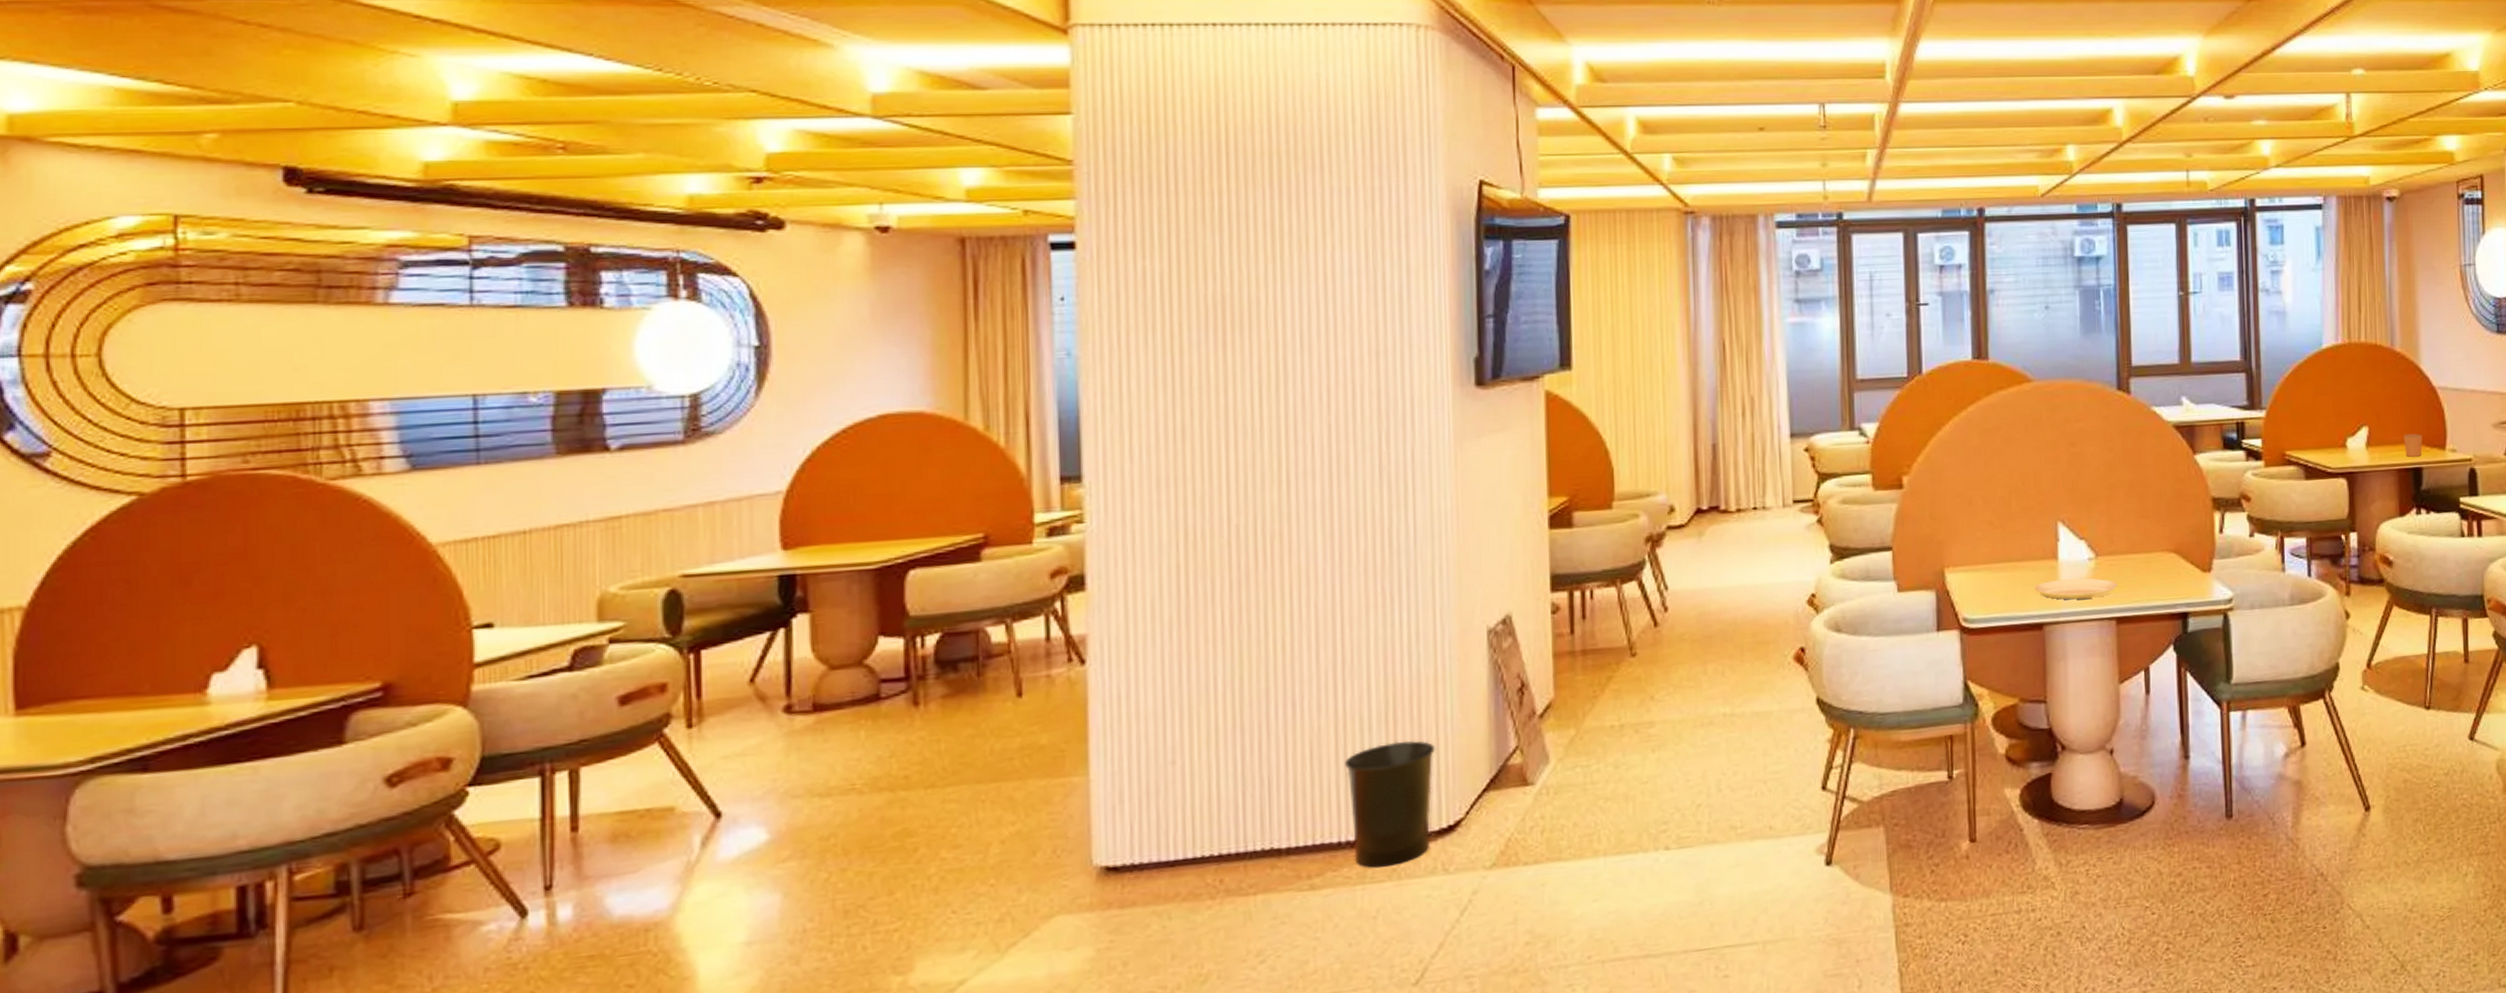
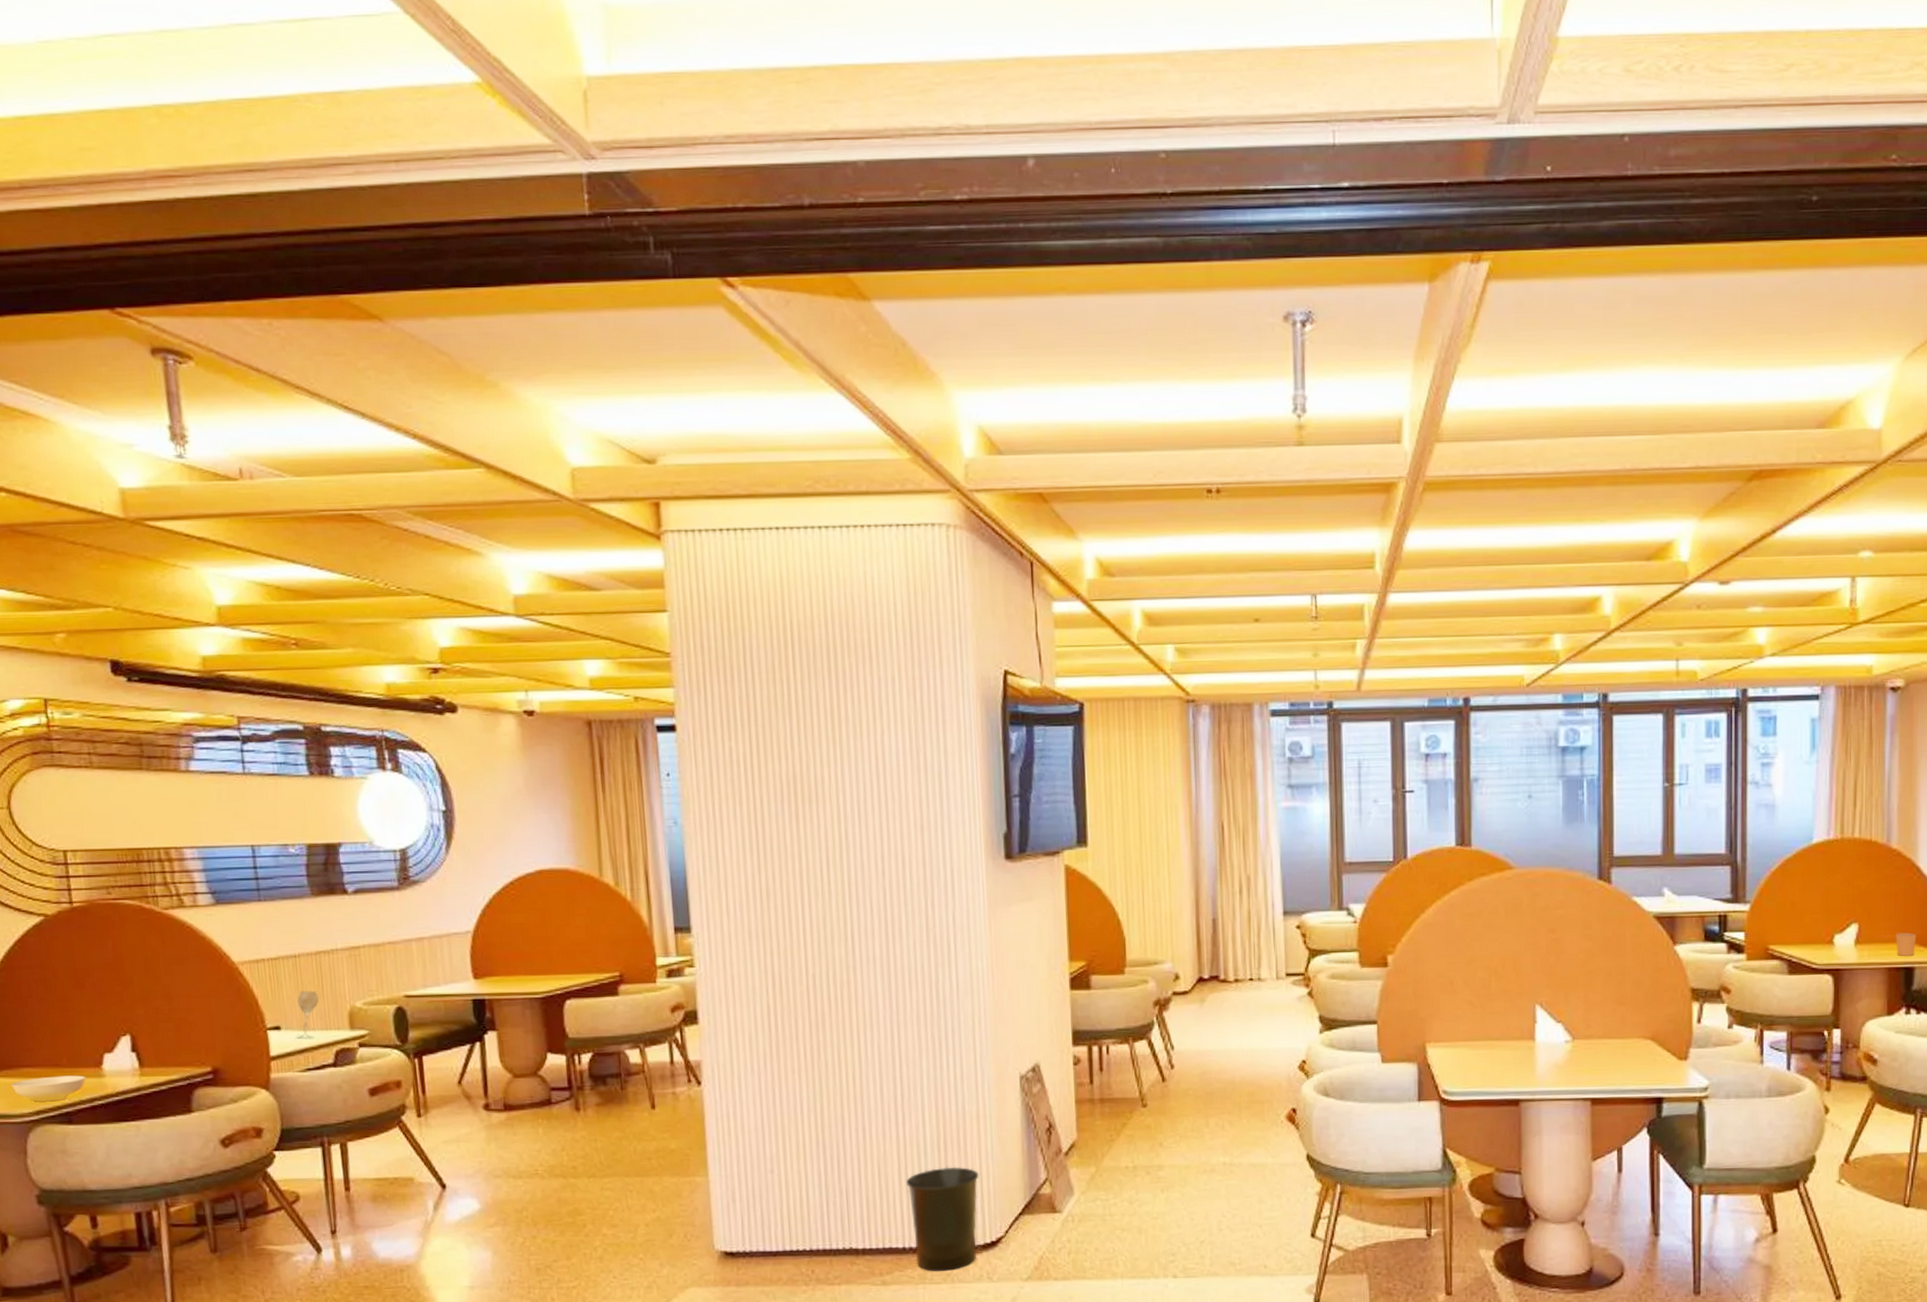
bowl: none [54,704,179,746] -> present [11,1075,86,1102]
wineglass: none [514,574,554,639] -> present [295,990,319,1040]
plate: present [2034,578,2118,600] -> none [1512,1059,1593,1079]

